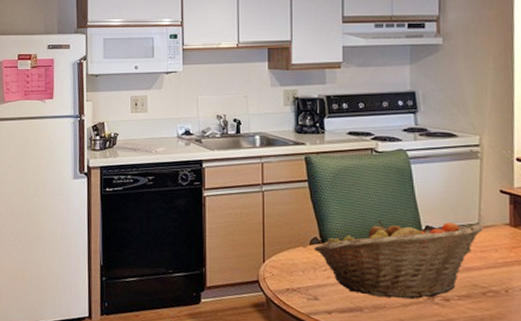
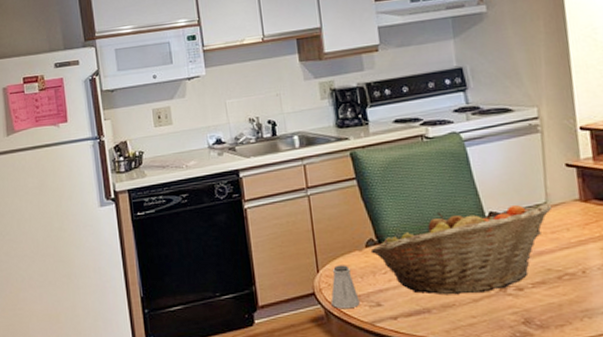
saltshaker: none [273,258,299,299] -> present [331,265,360,309]

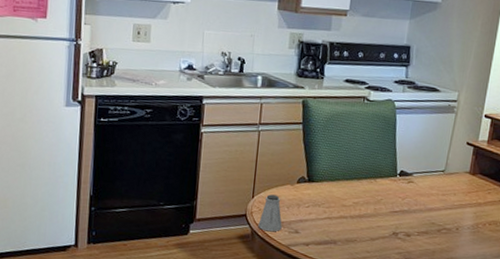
fruit basket: present [370,203,553,295] -> none [300,164,448,235]

